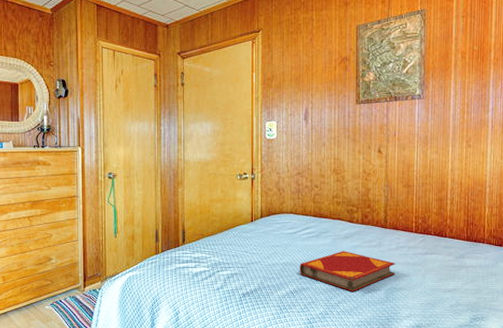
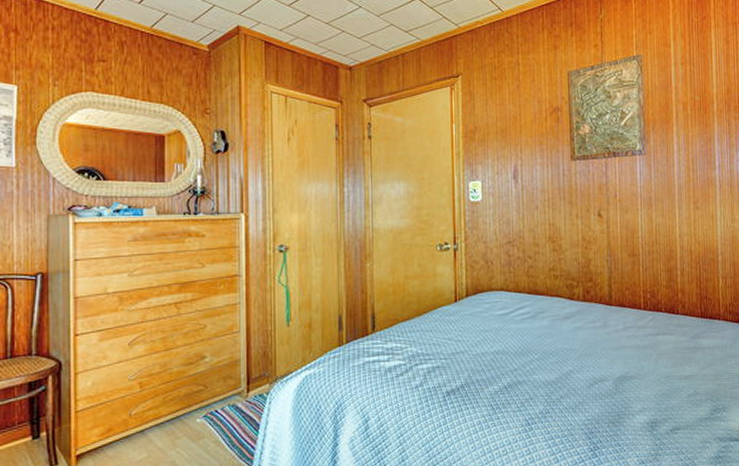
hardback book: present [300,251,396,291] -> none [514,334,624,383]

